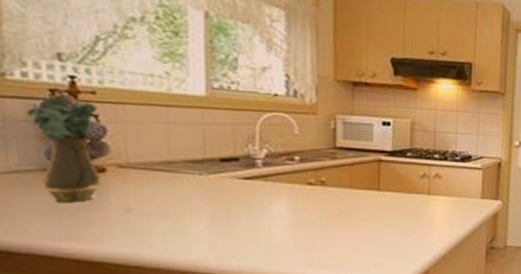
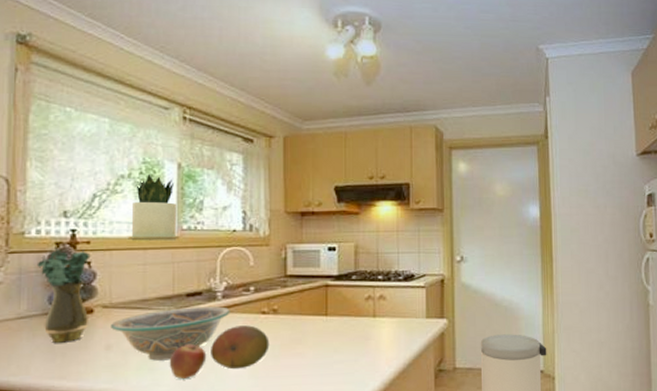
bowl: none [129,173,272,227] -> present [111,306,230,361]
planter: none [143,19,210,99] -> present [127,173,180,241]
fruit: none [202,208,246,246] -> present [169,340,207,379]
fruit: none [250,195,317,239] -> present [211,325,270,370]

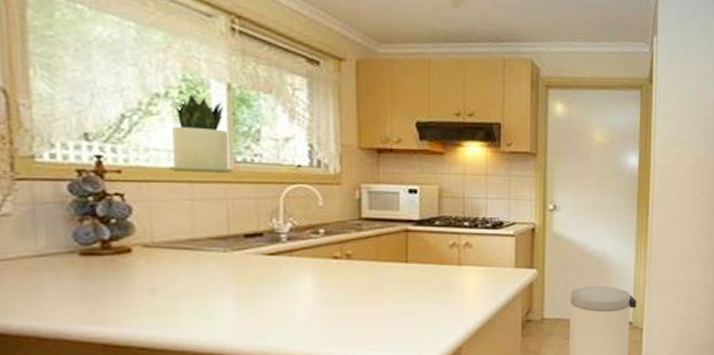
vase: present [37,246,91,343] -> none [54,174,126,285]
bowl: present [111,306,230,361] -> none [154,249,297,307]
fruit: present [169,340,207,379] -> none [227,285,271,326]
fruit: present [211,325,270,370] -> none [275,271,343,317]

